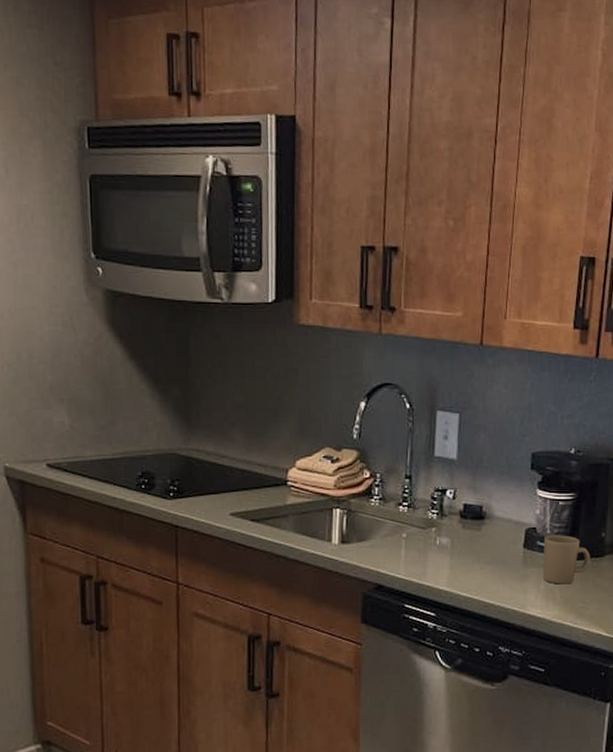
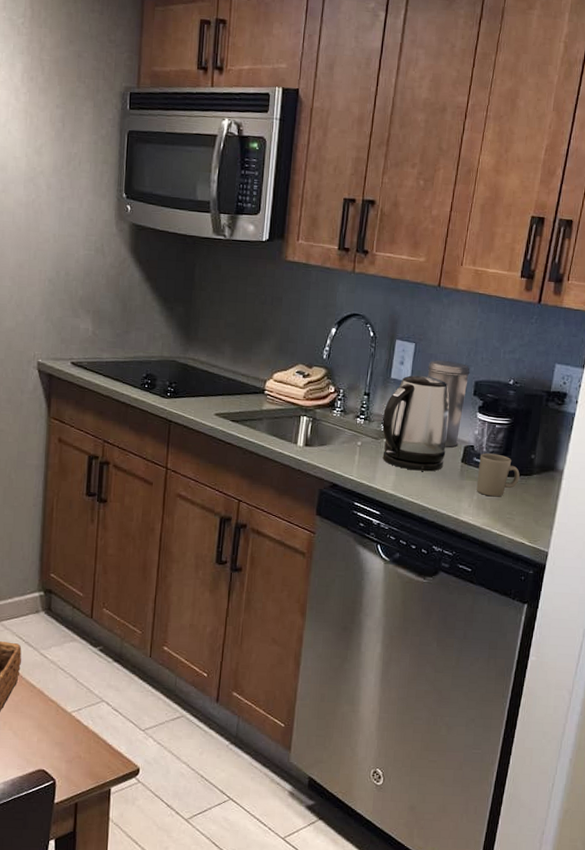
kettle: none [429,450,506,562] -> present [382,375,450,472]
canister: none [476,432,525,533] -> present [427,360,470,448]

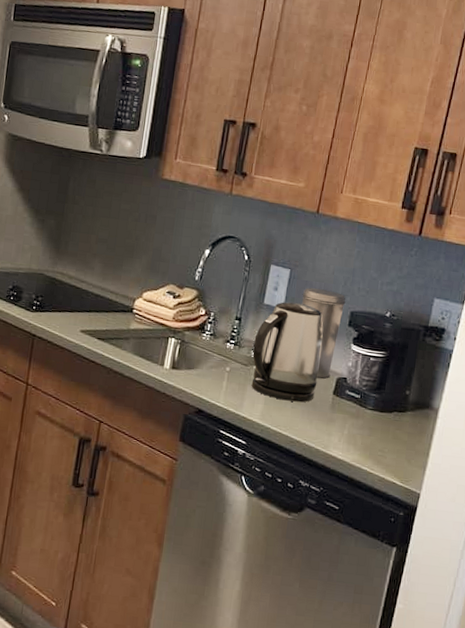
mug: present [476,453,520,497] -> none [347,386,393,433]

